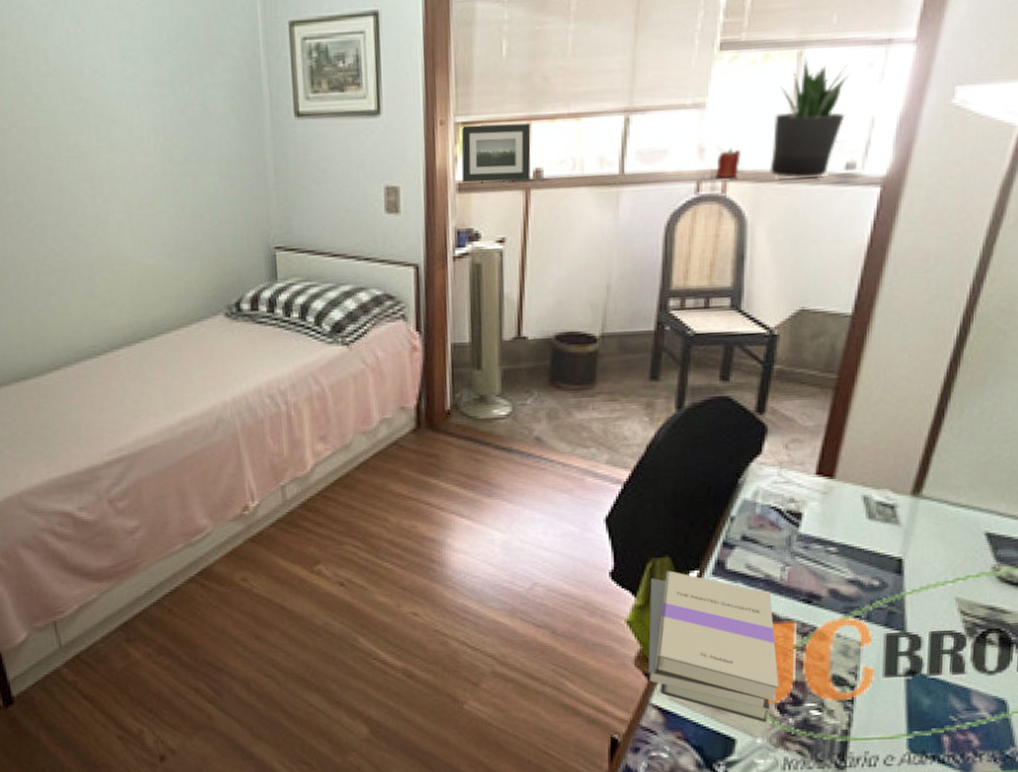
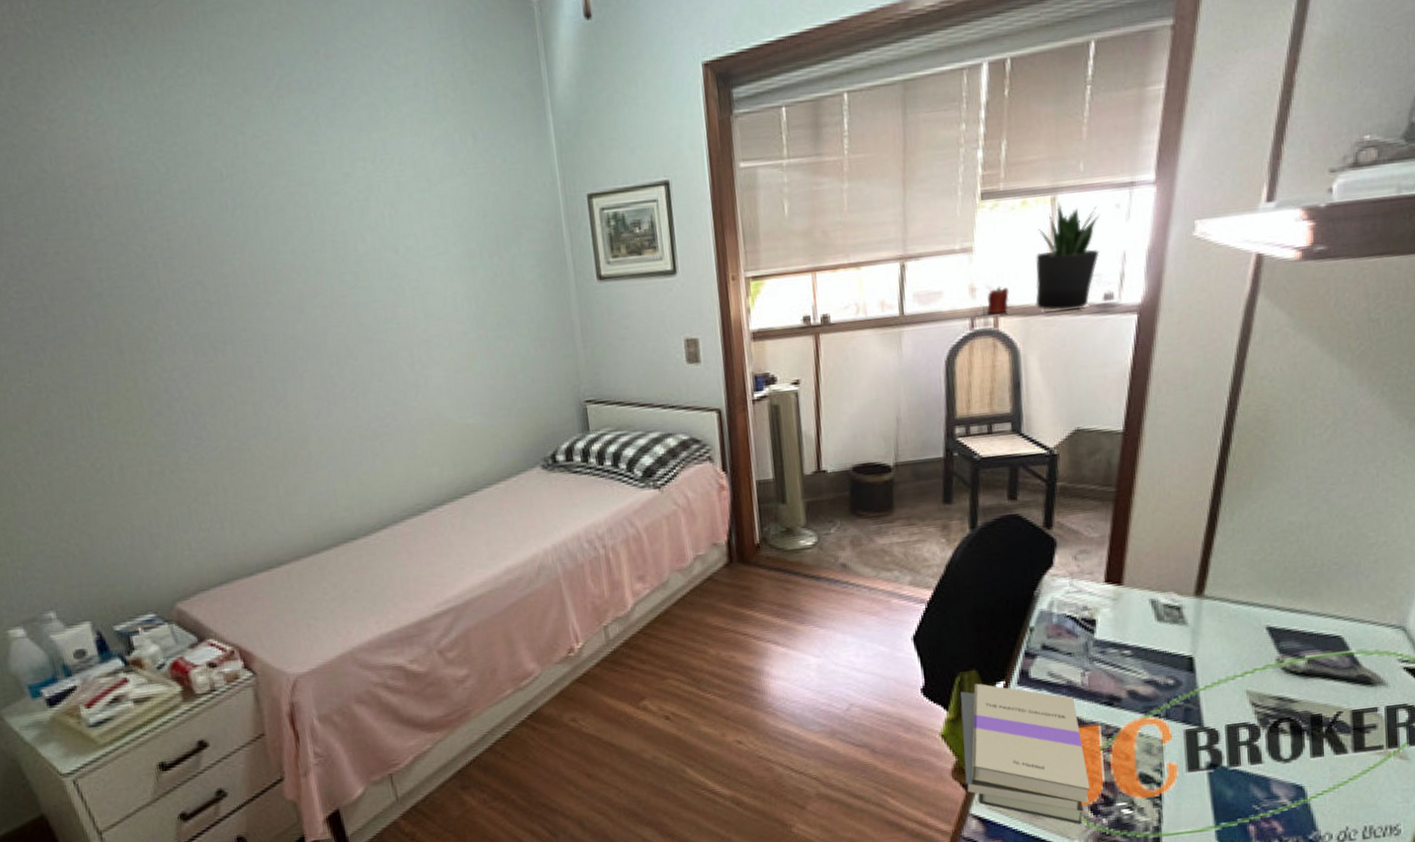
picture frame: present [461,123,531,183] -> none [751,274,819,332]

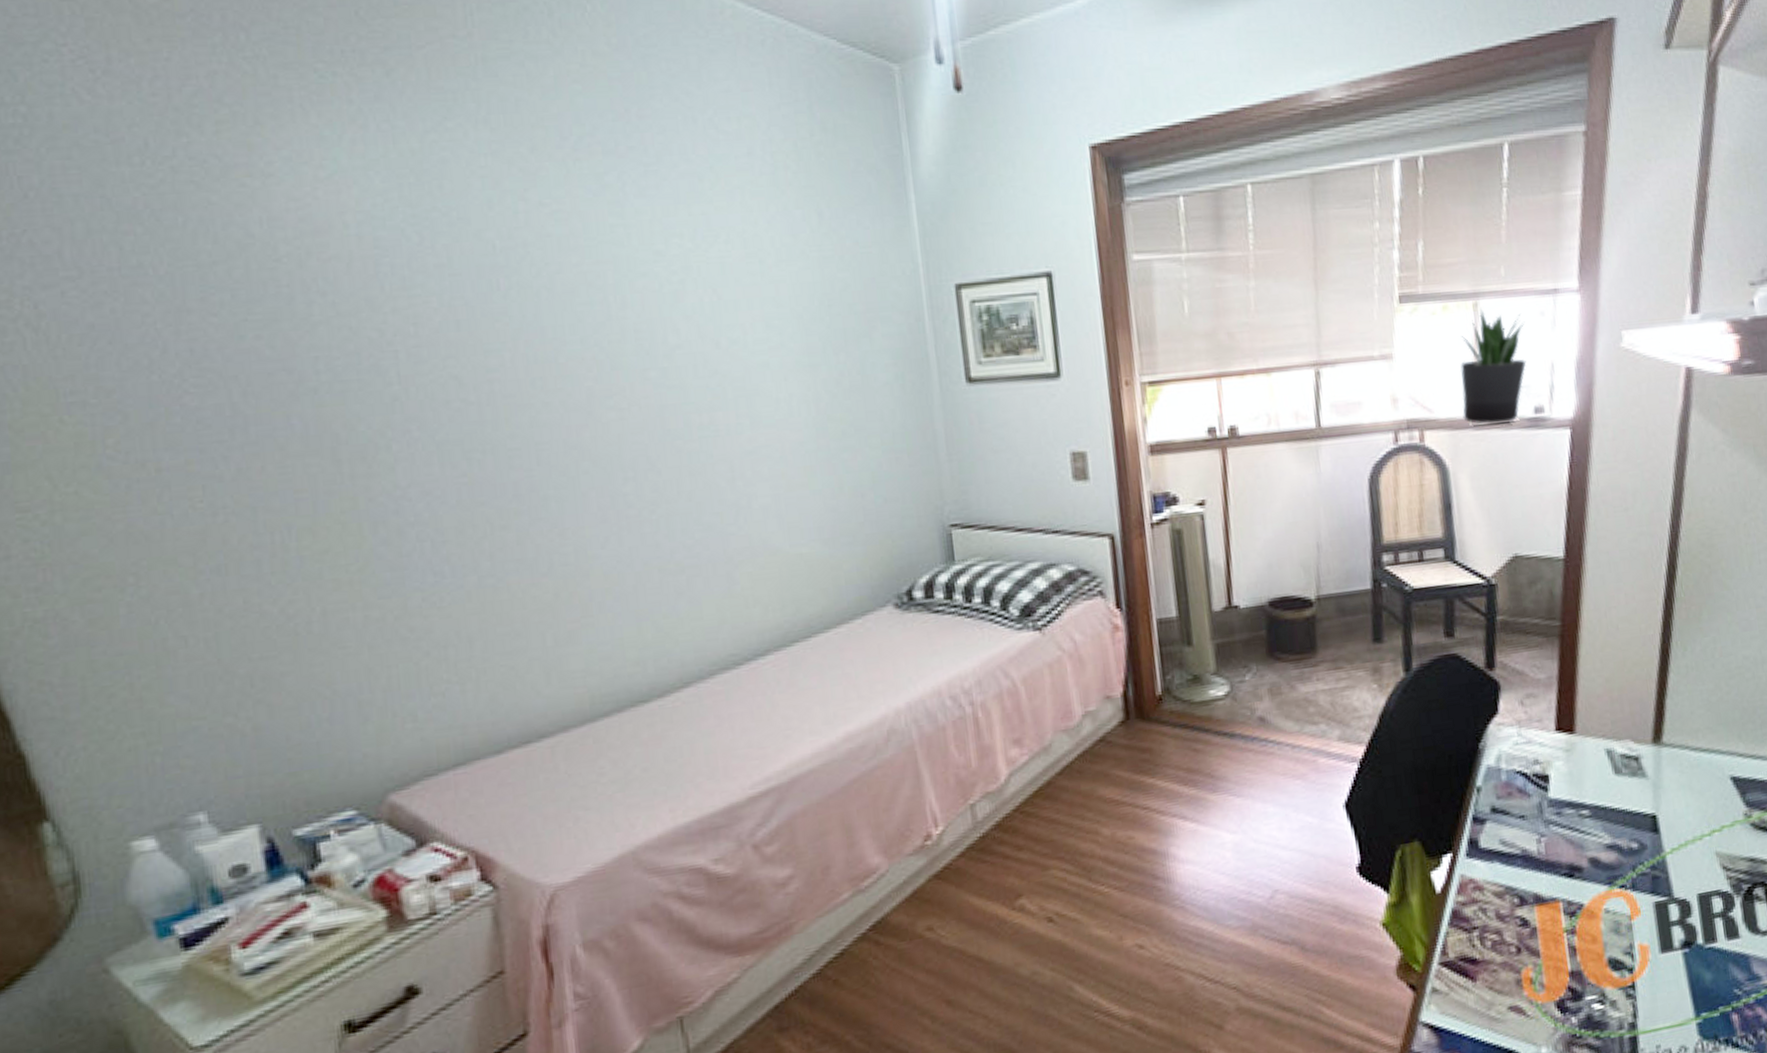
books: present [959,683,1090,825] -> none [1401,857,1555,1027]
candle: present [987,286,1010,314] -> none [1411,397,1435,427]

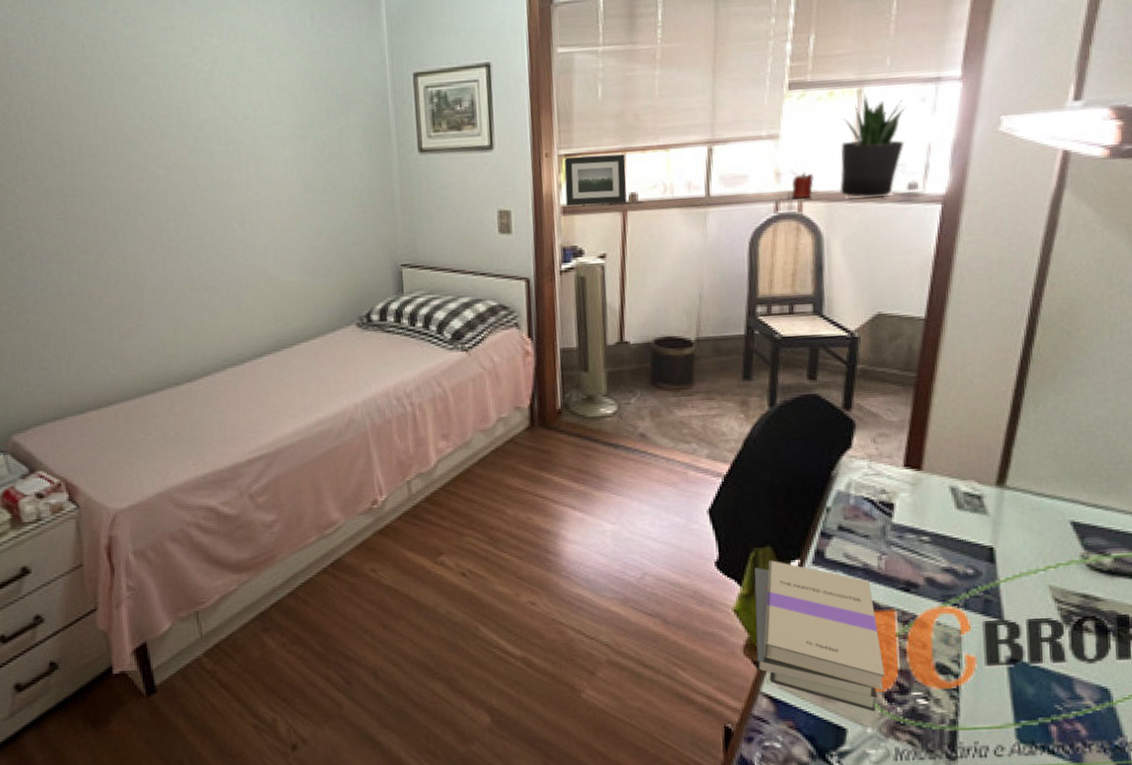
picture frame: none [1148,380,1226,445] -> present [564,154,627,207]
books: none [1401,857,1555,1027] -> present [753,560,885,712]
candle: none [1411,397,1435,427] -> present [792,172,815,198]

